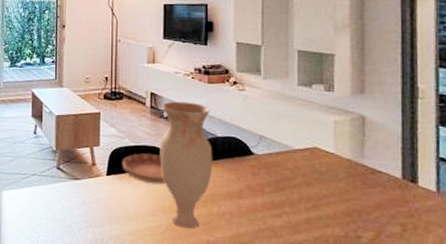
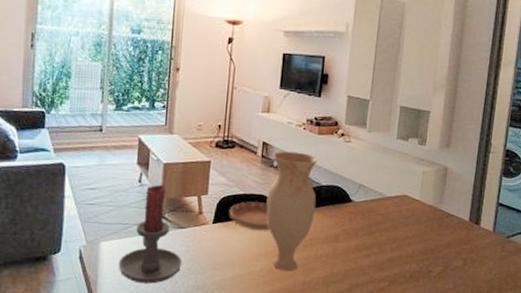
candle holder: none [19,136,79,235] -> present [118,184,183,284]

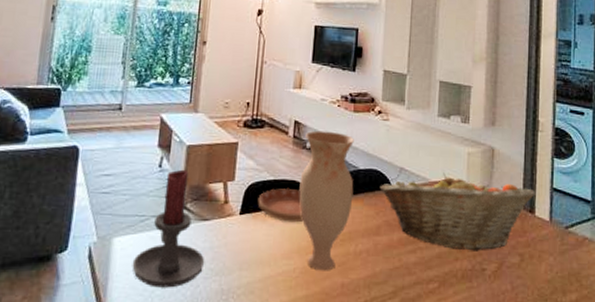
fruit basket: none [340,189,482,256] -> present [379,173,535,251]

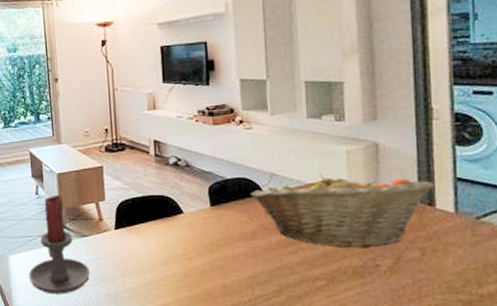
saucer: present [257,188,304,223] -> none [129,203,177,233]
vase: present [299,130,354,271] -> none [167,146,224,274]

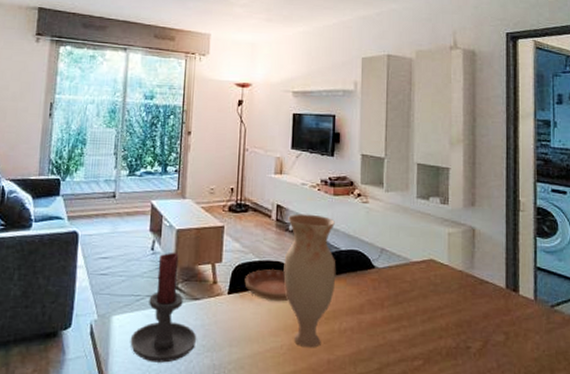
saucer: none [129,203,177,233] -> present [244,269,289,302]
vase: none [167,146,224,274] -> present [283,214,336,348]
fruit basket: present [250,174,434,248] -> none [361,253,518,330]

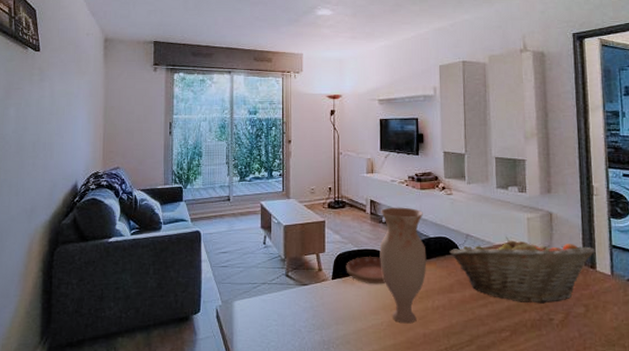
candle holder: present [130,252,197,363] -> none [250,245,308,340]
fruit basket: none [361,253,518,330] -> present [449,237,595,304]

